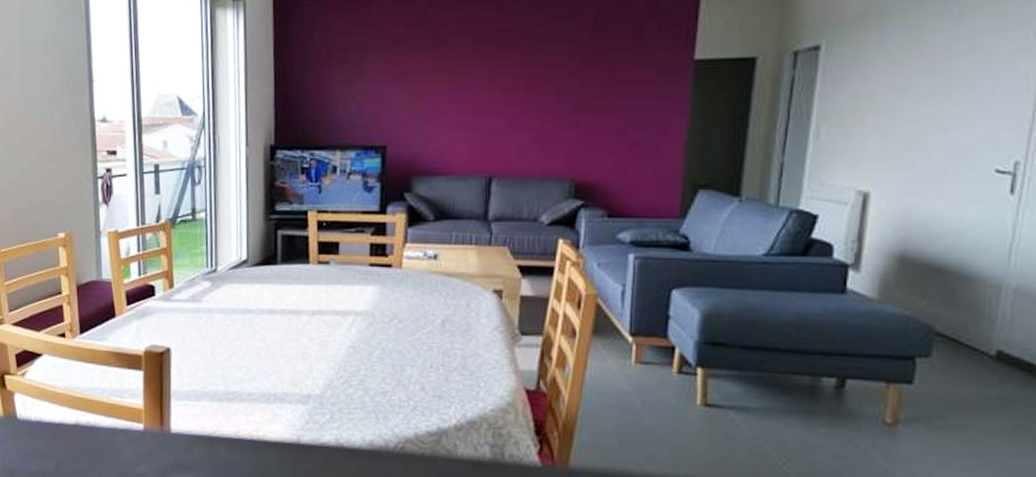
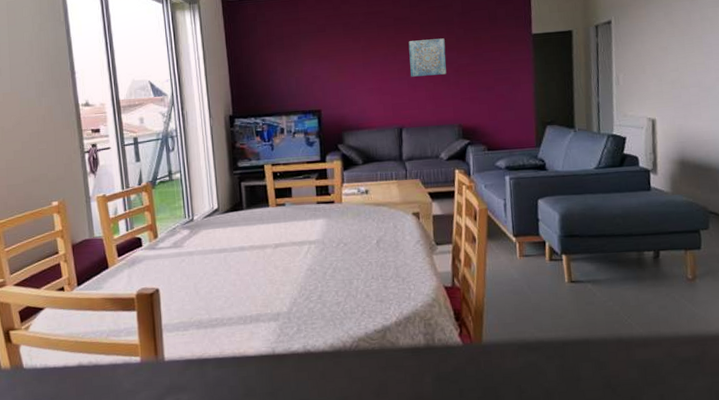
wall art: none [512,60,565,110] -> present [408,38,447,77]

